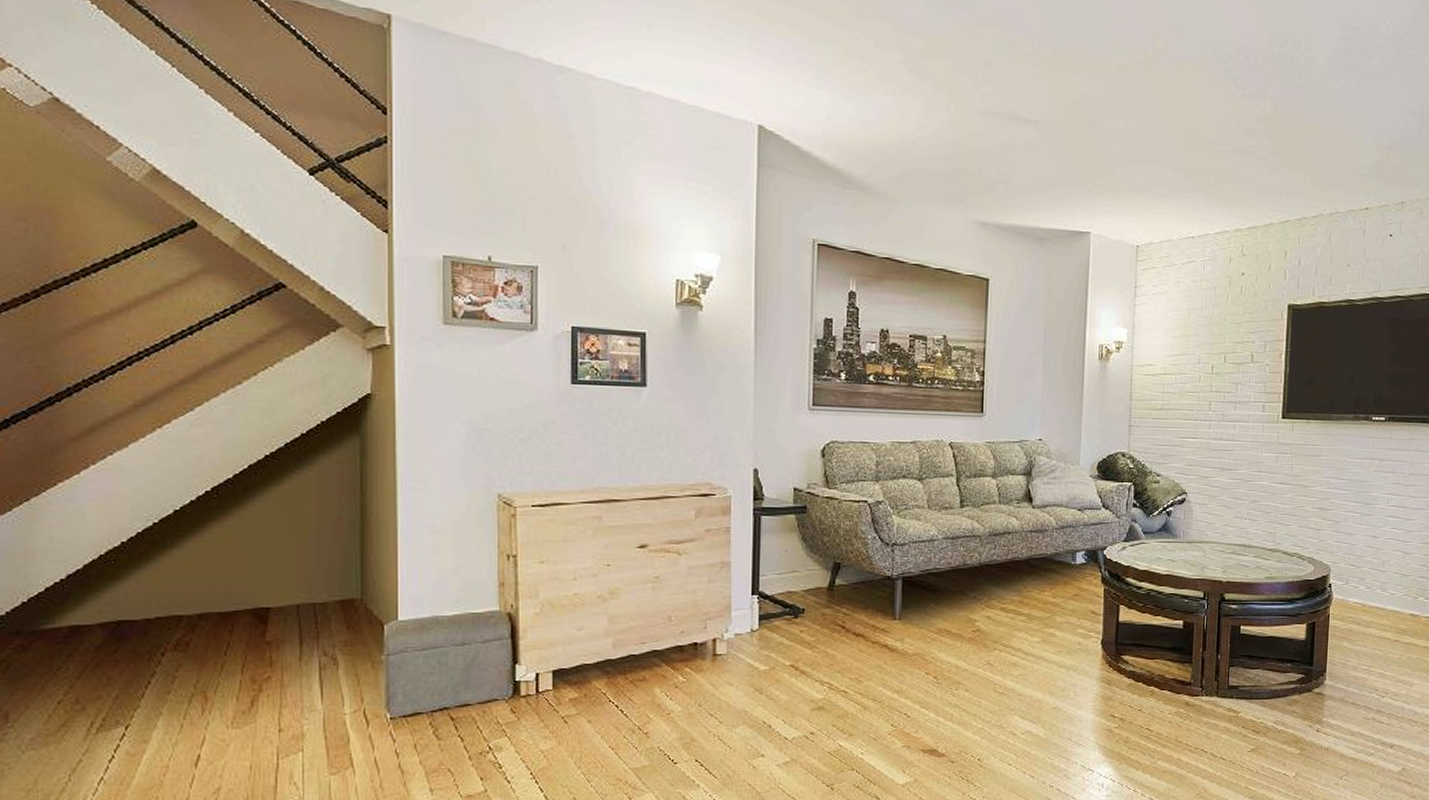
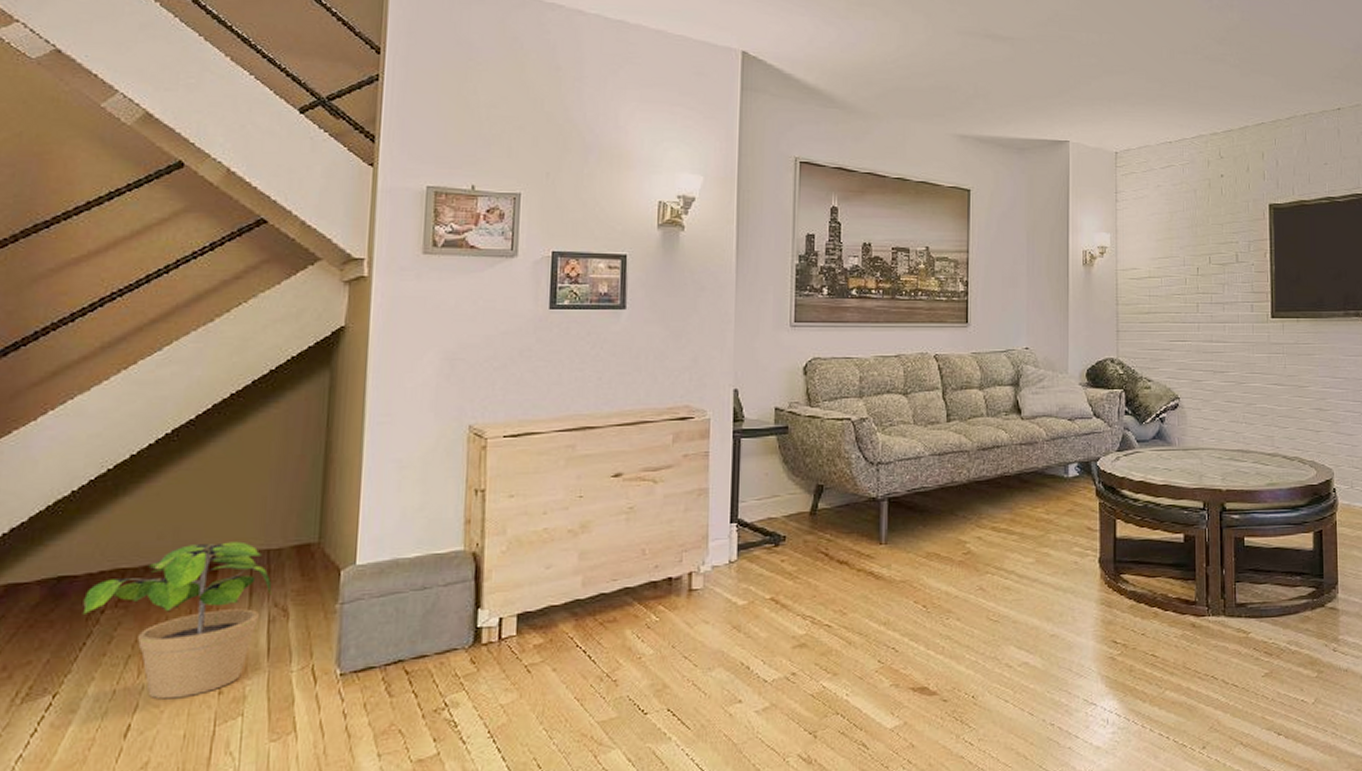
potted plant: none [144,595,321,734] -> present [82,541,272,700]

